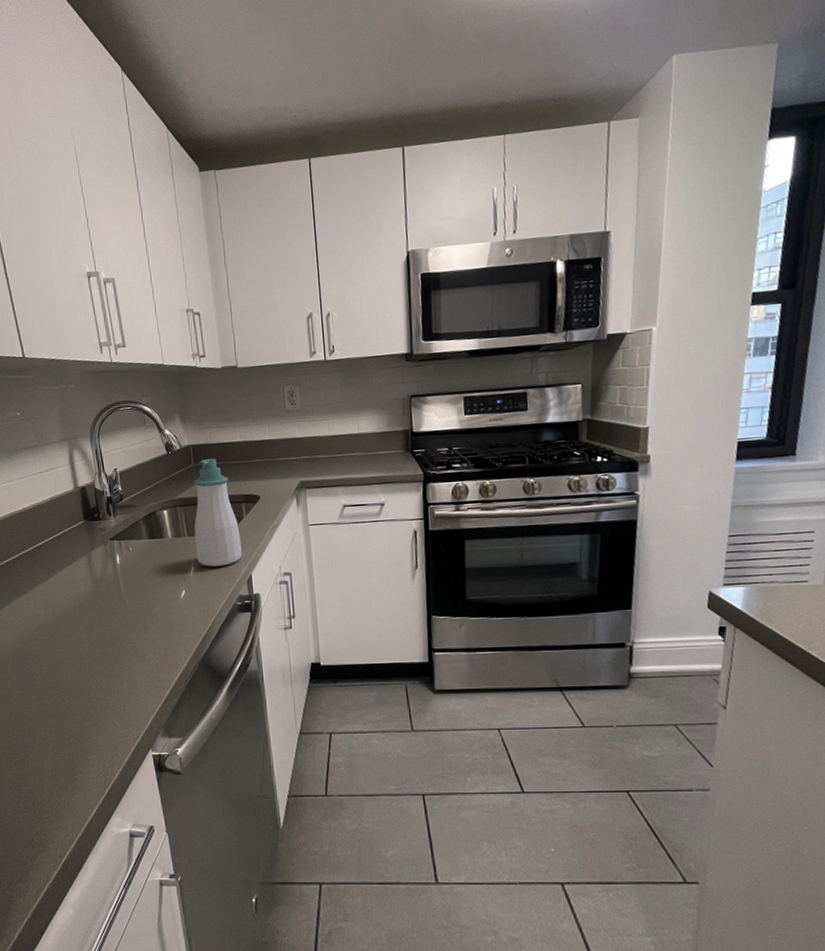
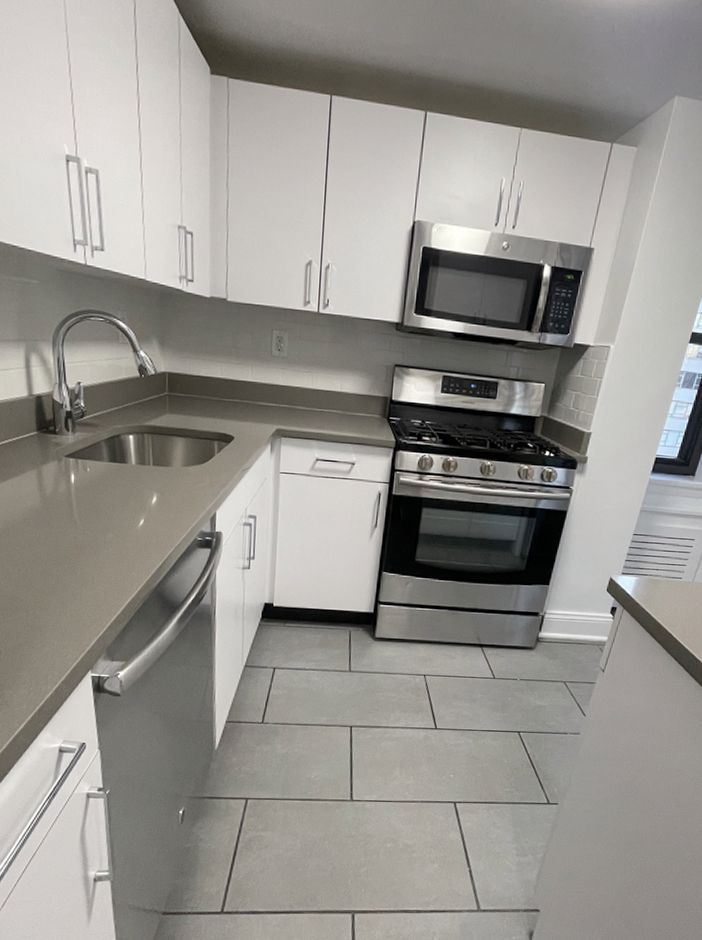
soap bottle: present [193,458,242,567] -> none [160,389,209,501]

